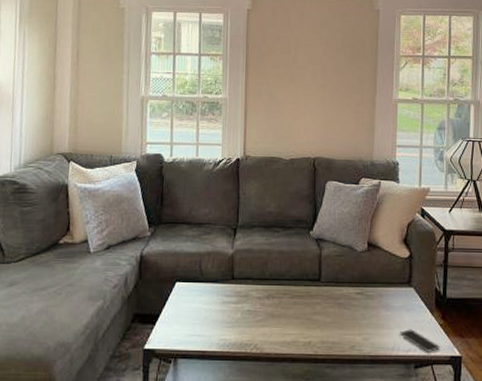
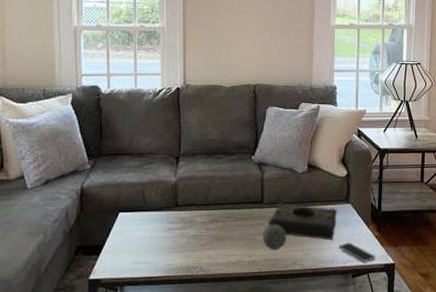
decorative ball: none [319,304,345,332] -> present [263,224,287,250]
speaker: none [326,282,398,326] -> present [269,202,337,241]

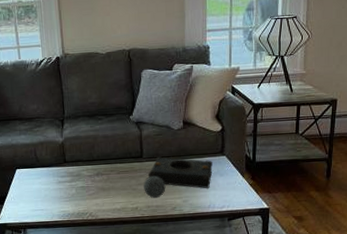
smartphone: present [338,242,375,262] -> none [215,190,250,207]

